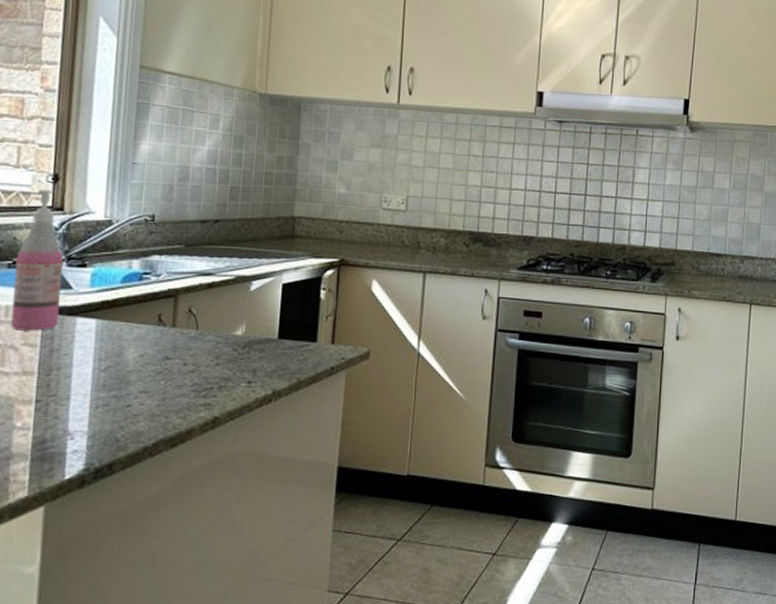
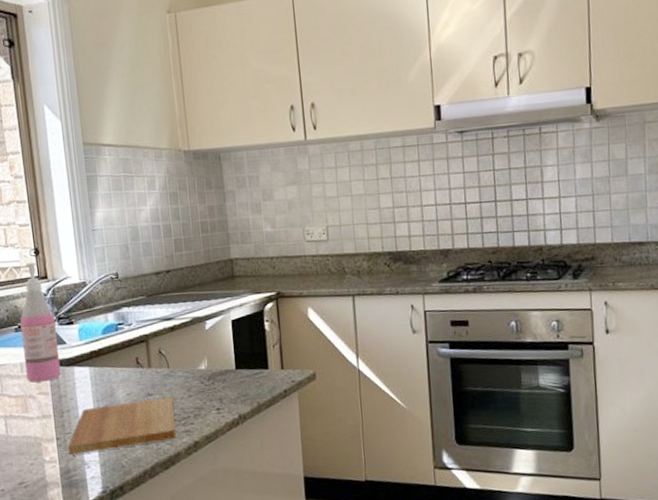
cutting board: none [48,363,197,422] -> present [67,397,176,455]

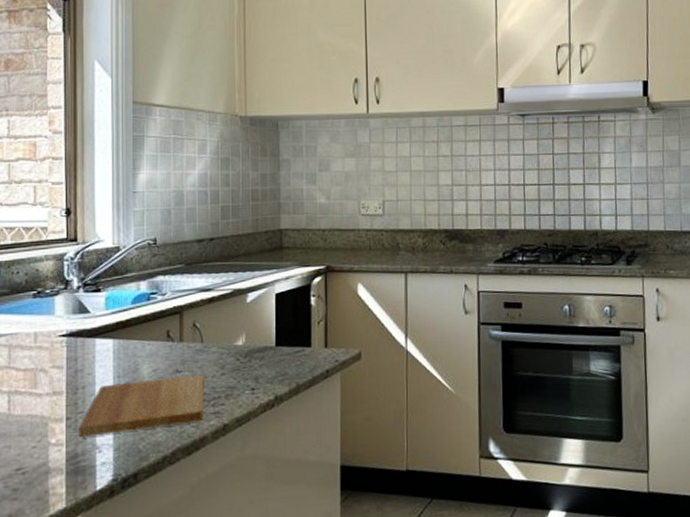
soap dispenser: present [12,262,61,383] -> none [38,223,81,355]

